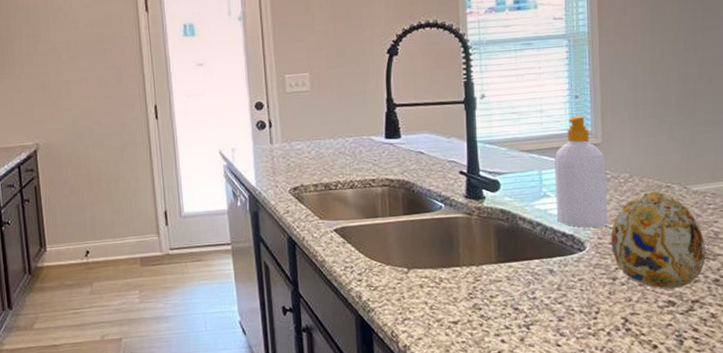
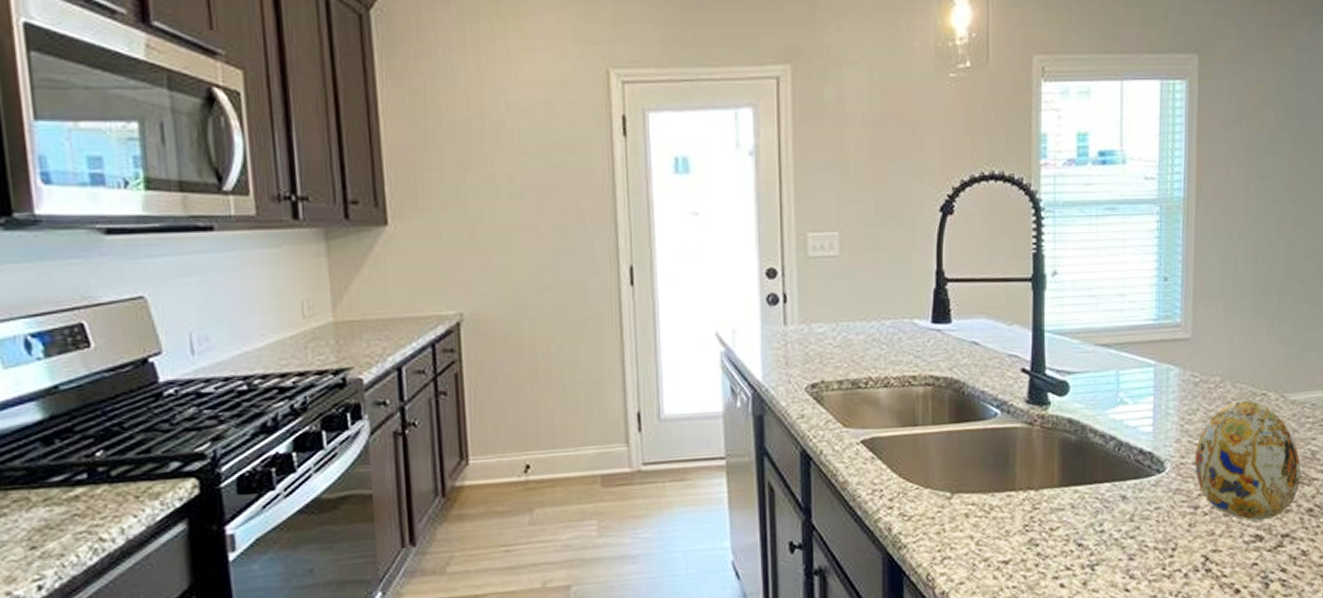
soap bottle: present [554,115,607,228] -> none [1134,302,1195,444]

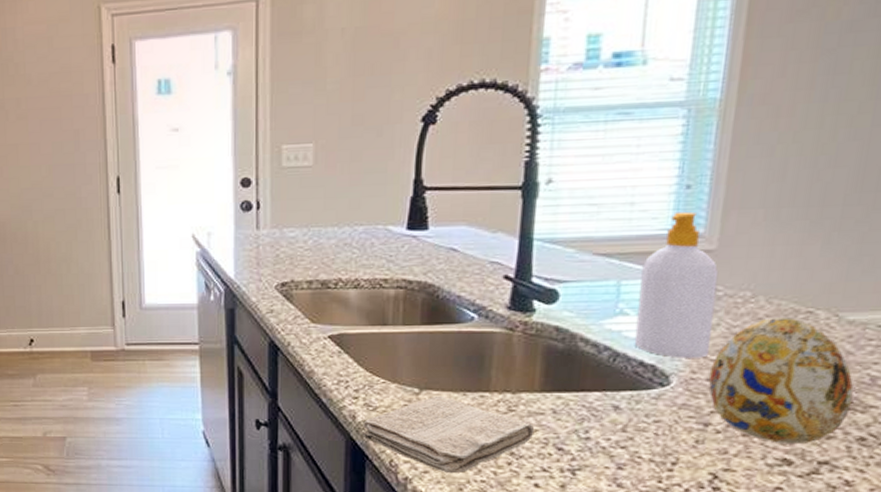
washcloth: none [899,498,1057,582] -> present [362,395,535,474]
soap bottle: none [1134,302,1195,444] -> present [634,211,719,358]

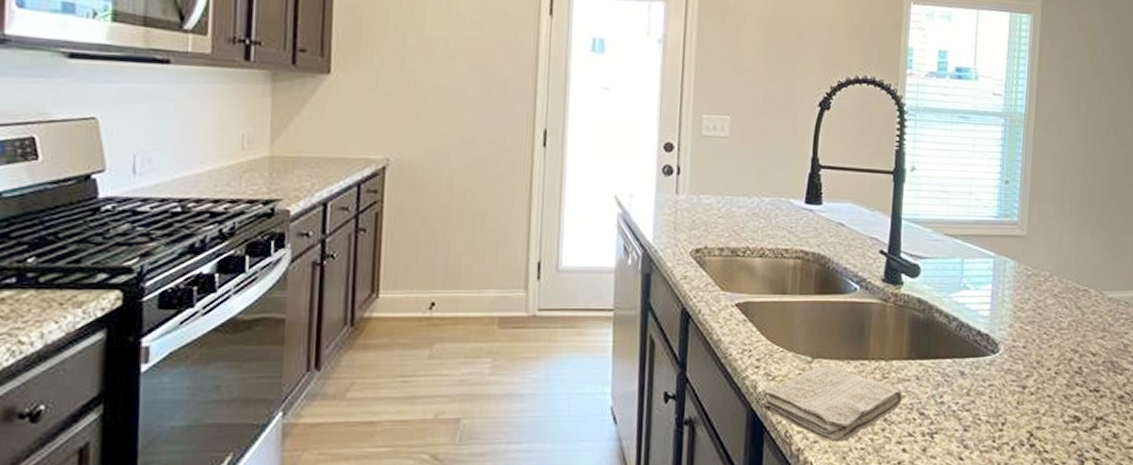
soap bottle: present [634,211,719,358] -> none [974,202,1028,328]
decorative egg: present [708,318,854,445] -> none [1024,294,1115,403]

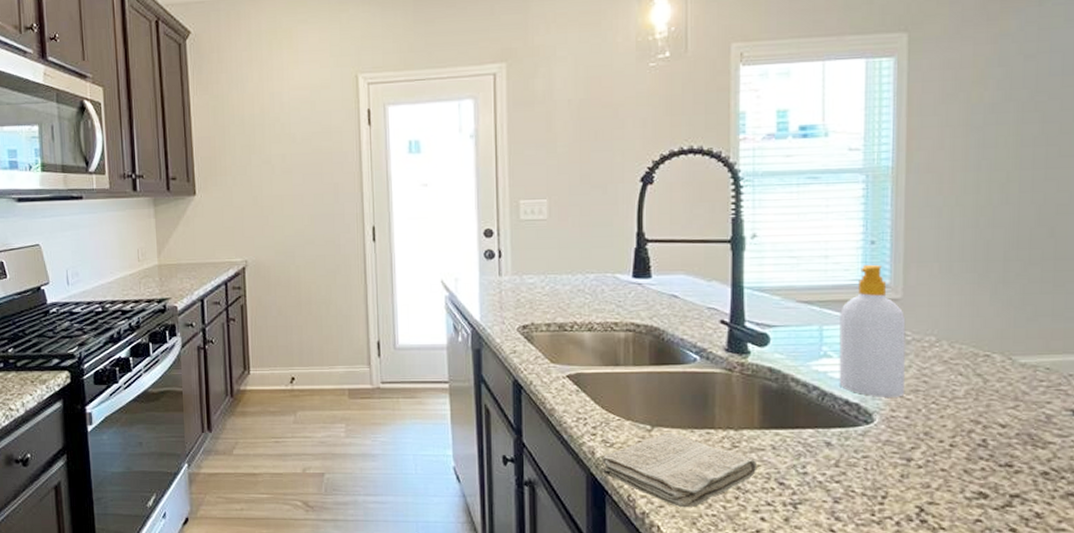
soap bottle: none [974,202,1028,328] -> present [839,264,906,397]

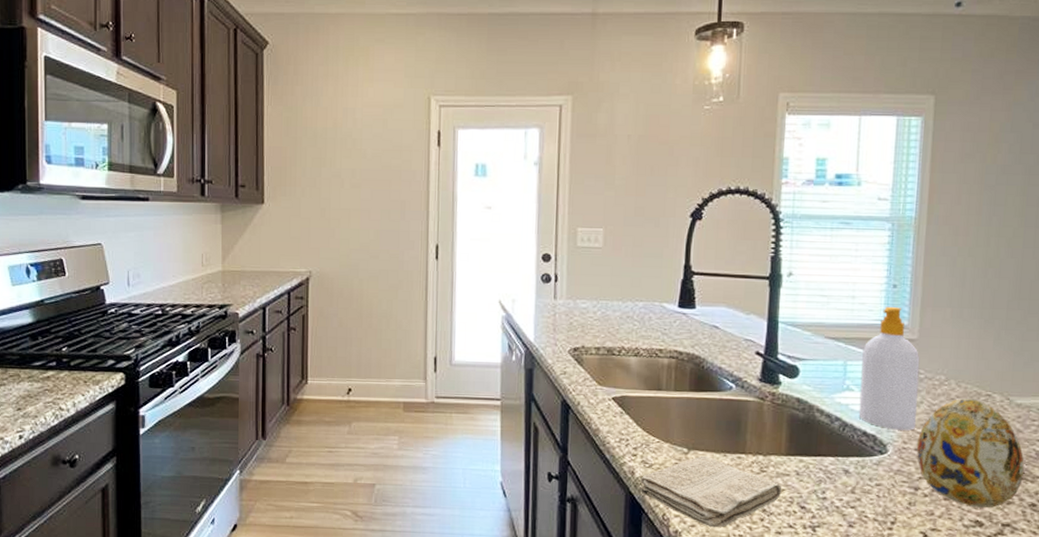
decorative egg: none [906,360,1033,479] -> present [916,399,1024,508]

